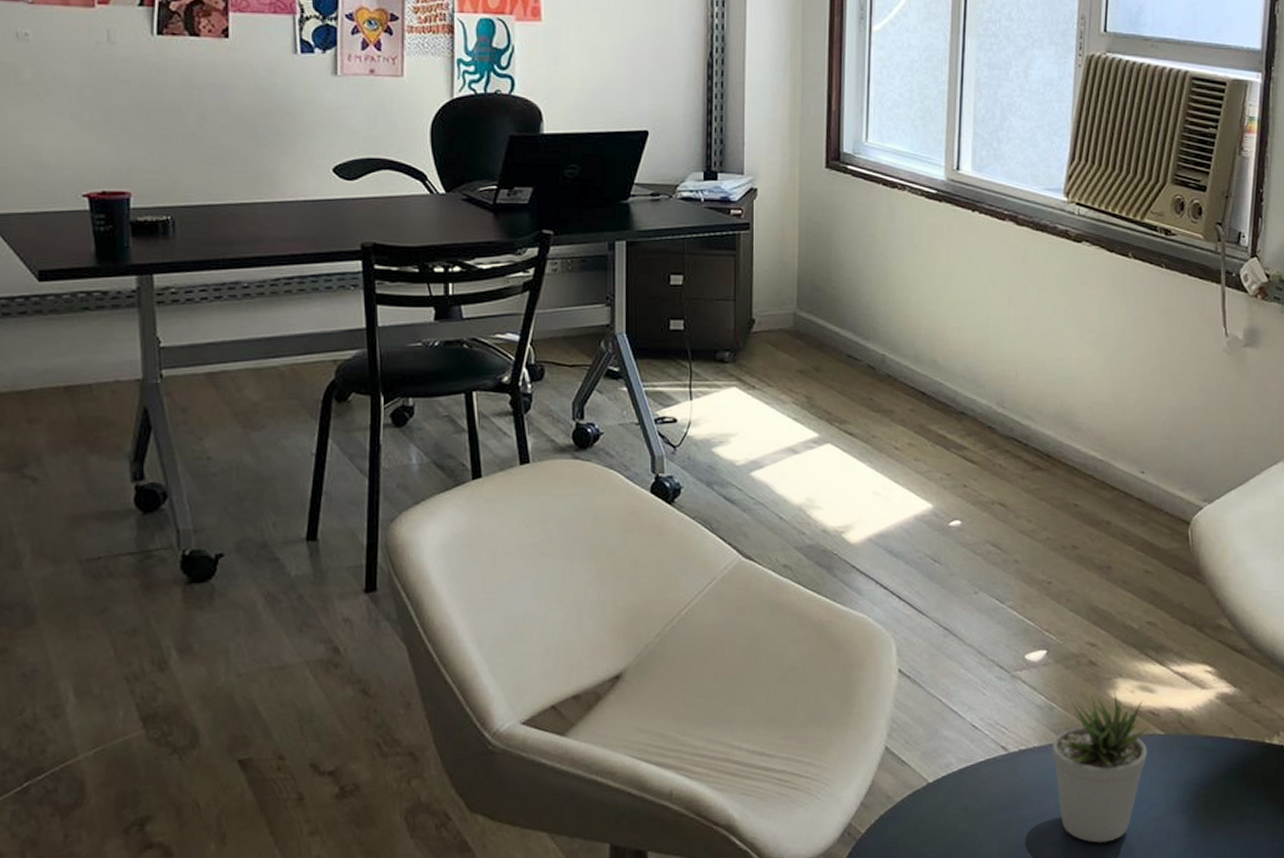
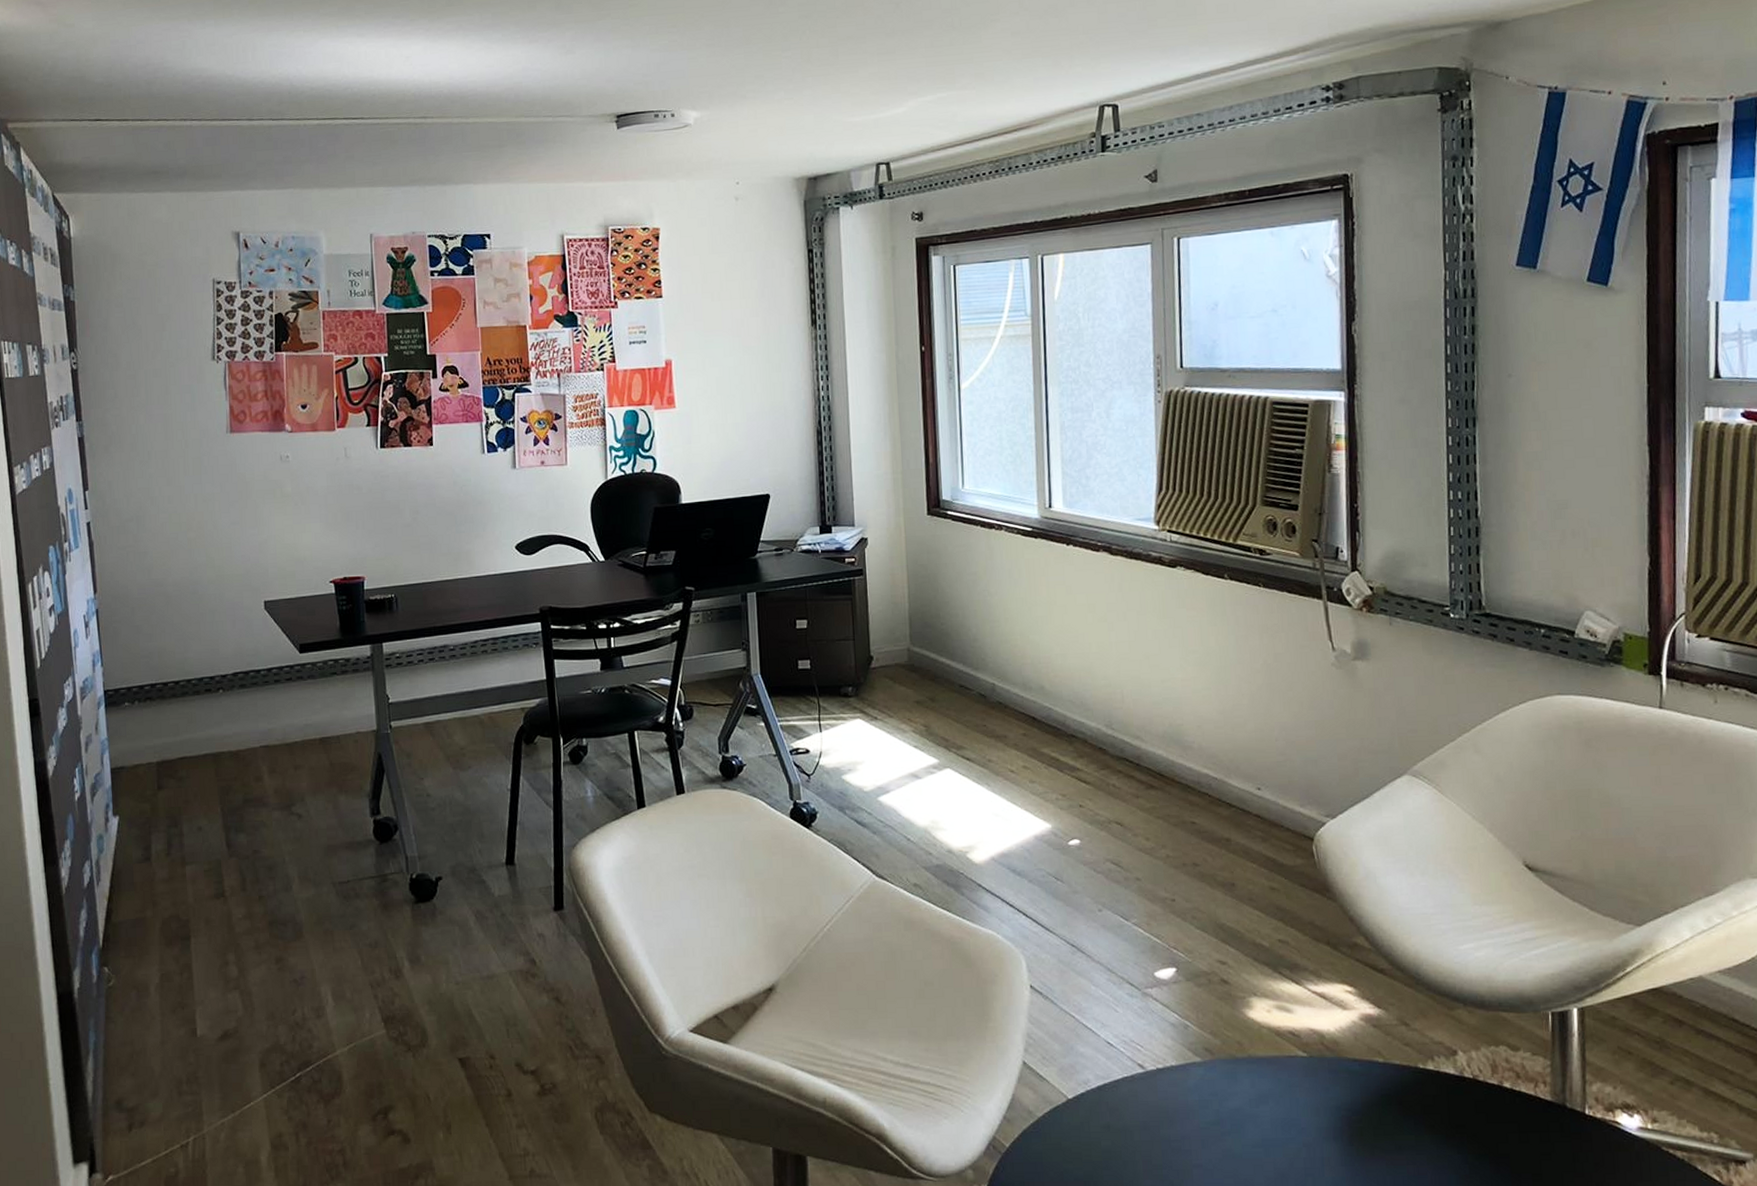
potted plant: present [1052,691,1150,843] -> none [1189,1010,1292,1168]

